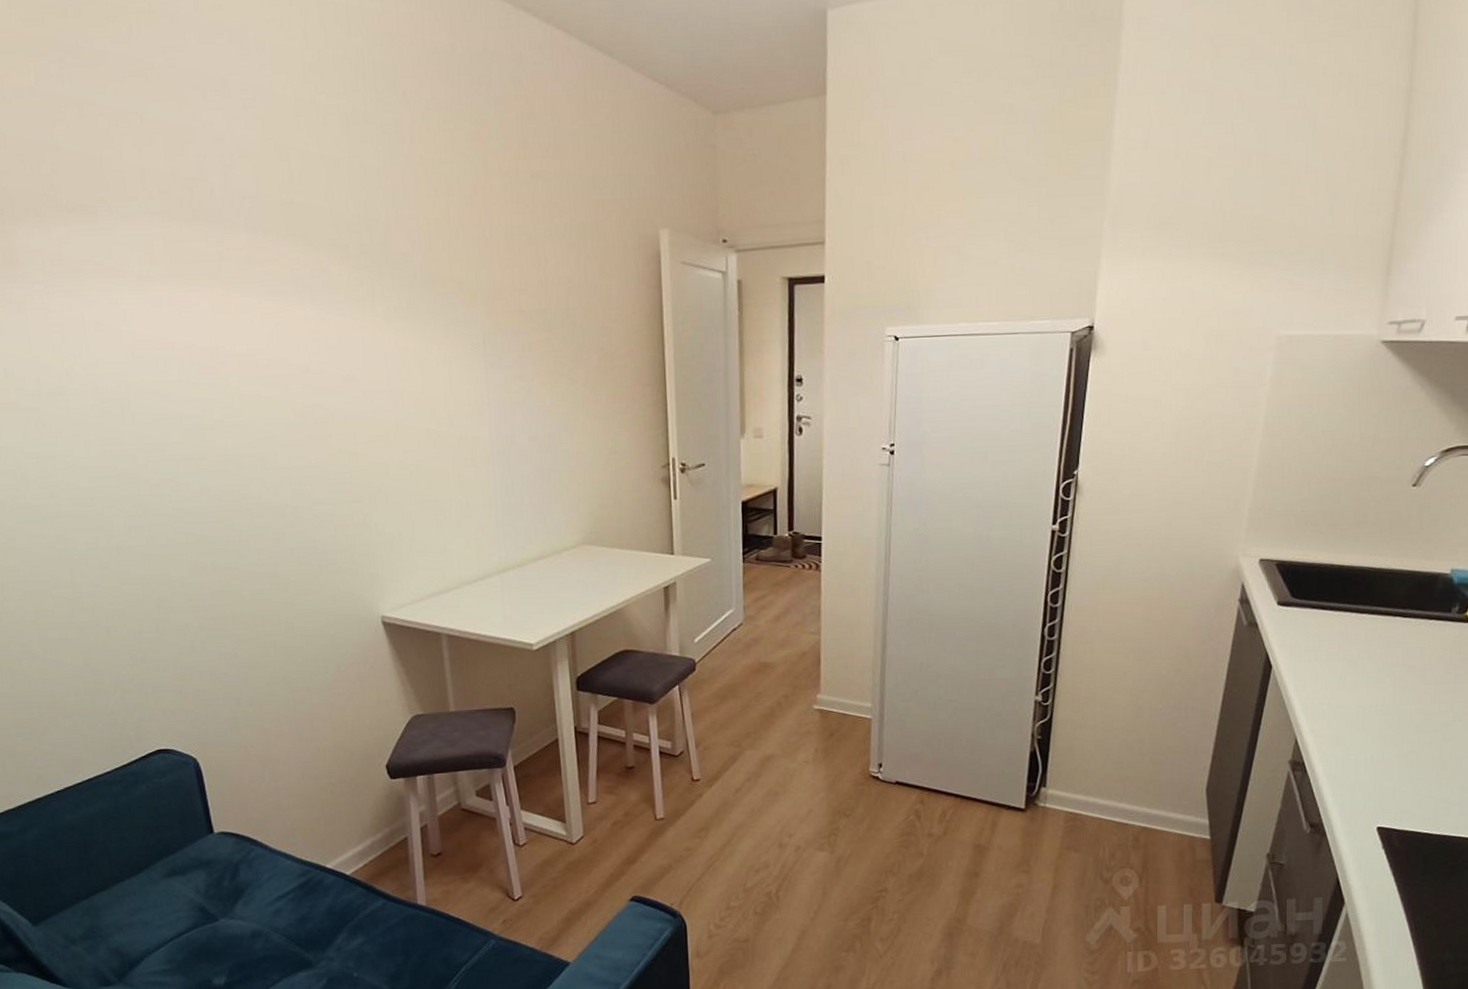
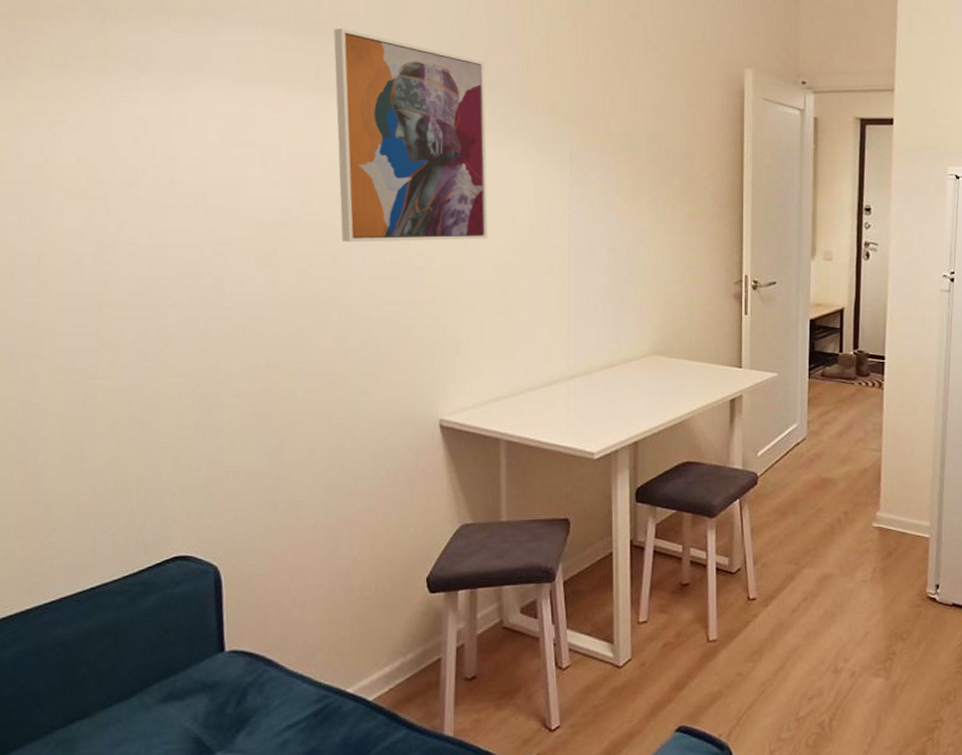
wall art: none [229,214,408,443] -> present [334,28,488,242]

